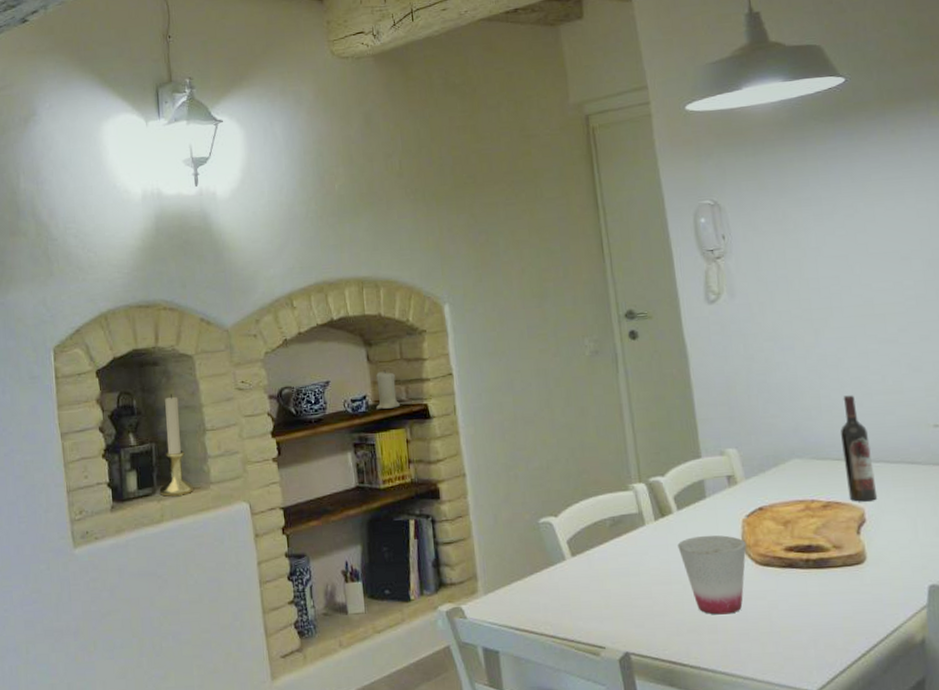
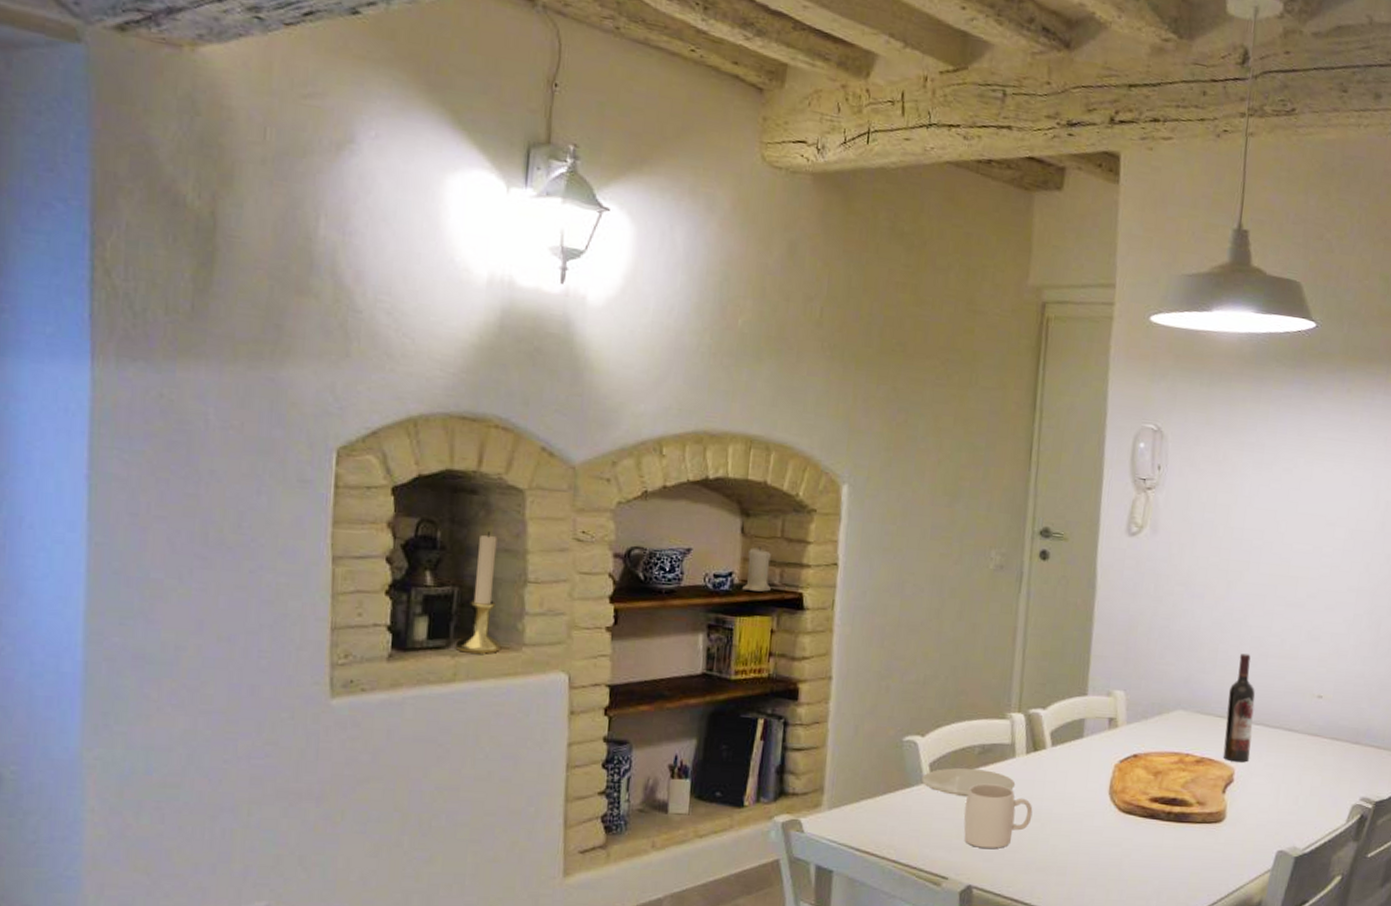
plate: none [563,540,651,569] -> present [922,768,1016,797]
mug: none [606,552,673,615] -> present [963,783,1033,849]
cup: present [677,535,747,615] -> none [1044,775,1114,858]

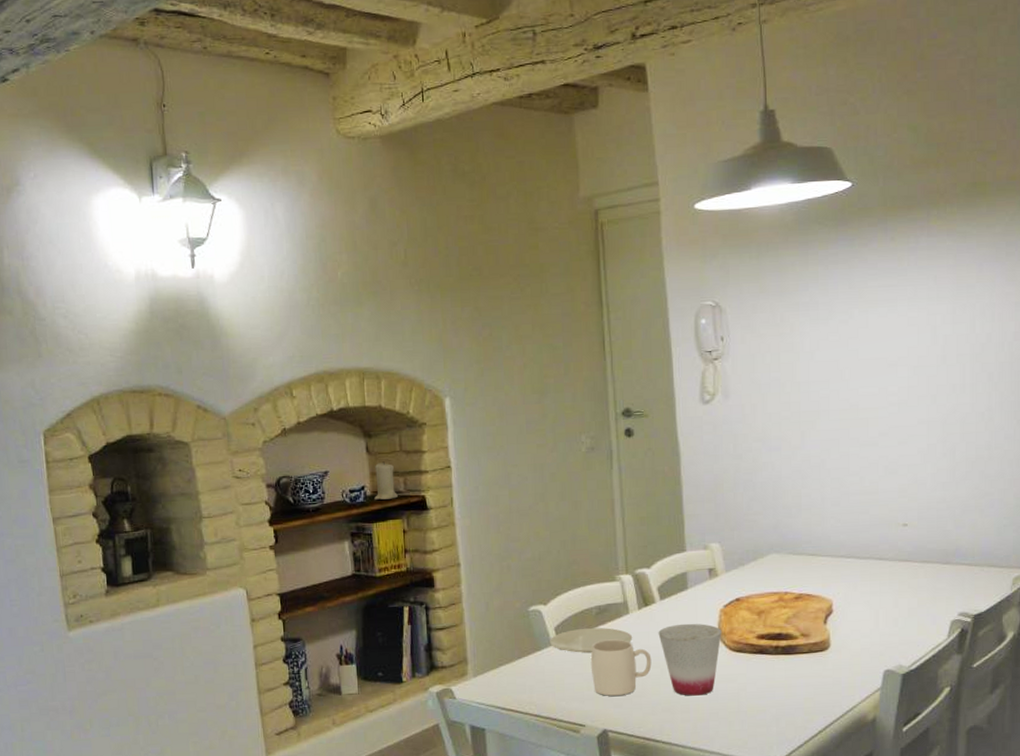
candle holder: present [455,532,502,654] -> none [155,481,191,582]
cup: none [1044,775,1114,858] -> present [658,623,722,696]
wine bottle: present [1222,652,1256,762] -> none [816,494,846,594]

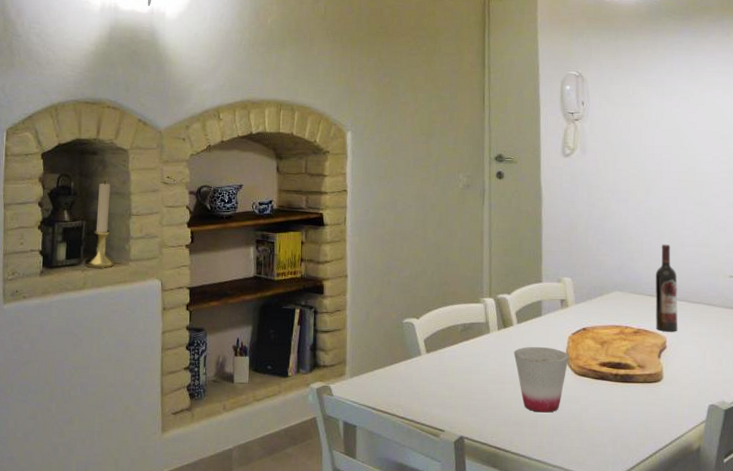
candle holder: none [155,481,191,582] -> present [84,181,115,268]
candle: present [374,461,398,501] -> none [279,181,300,215]
plate: present [550,627,633,654] -> none [419,342,492,366]
mug: present [590,639,652,696] -> none [453,354,507,406]
wine bottle: none [816,494,846,594] -> present [655,243,678,332]

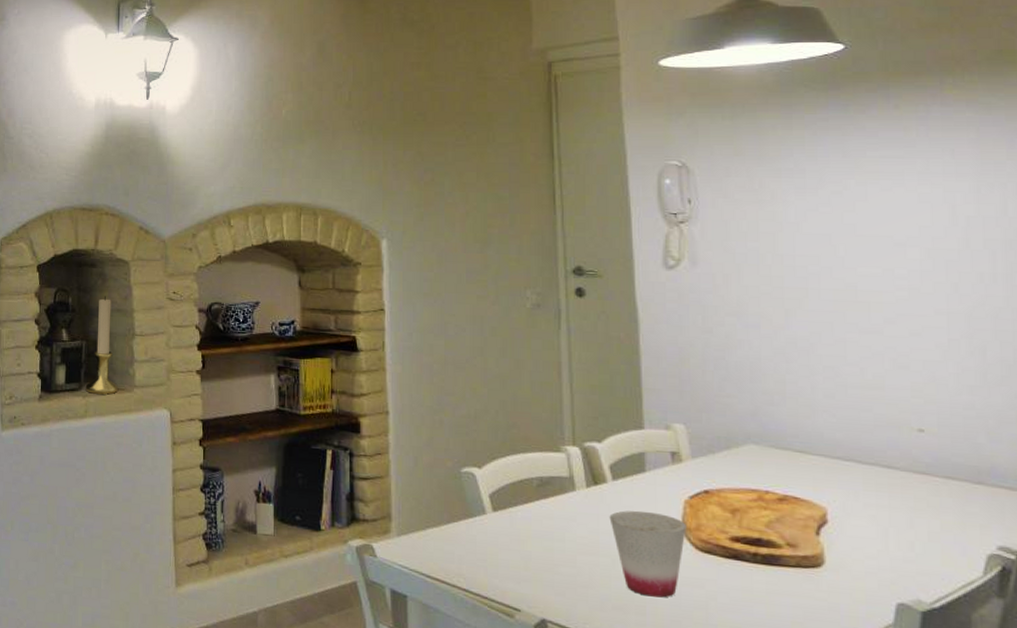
wine bottle: present [655,243,678,332] -> none [805,383,844,502]

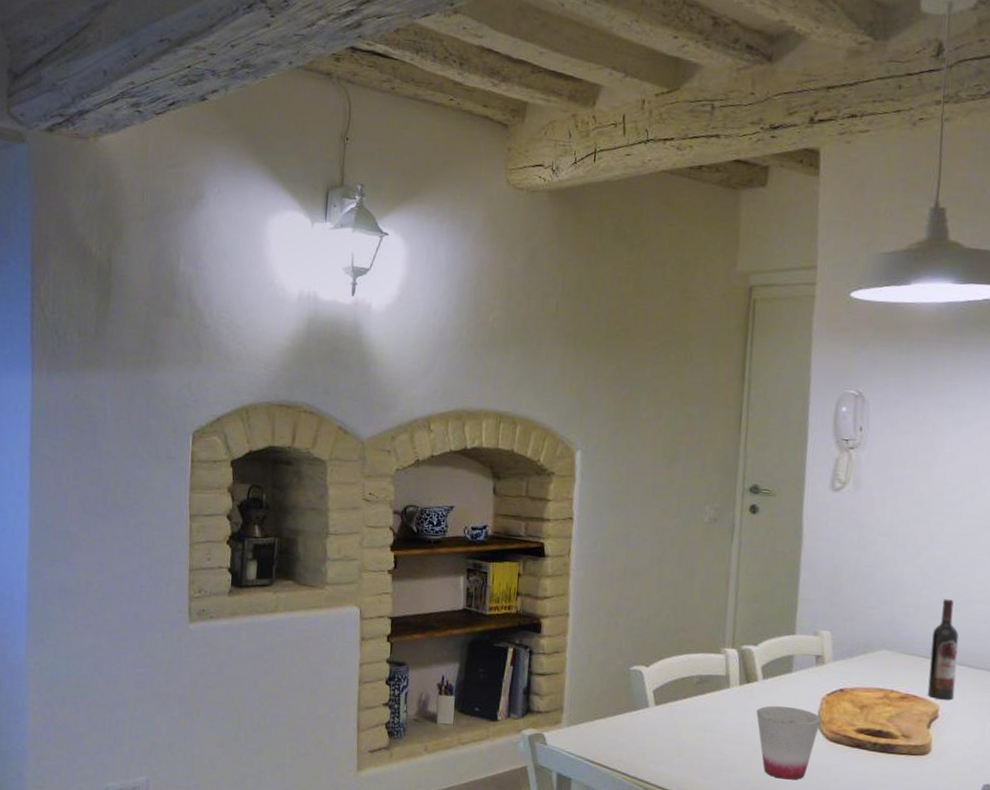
candle holder: present [85,296,119,395] -> none [276,494,310,591]
wine bottle: none [805,383,844,502] -> present [927,598,959,700]

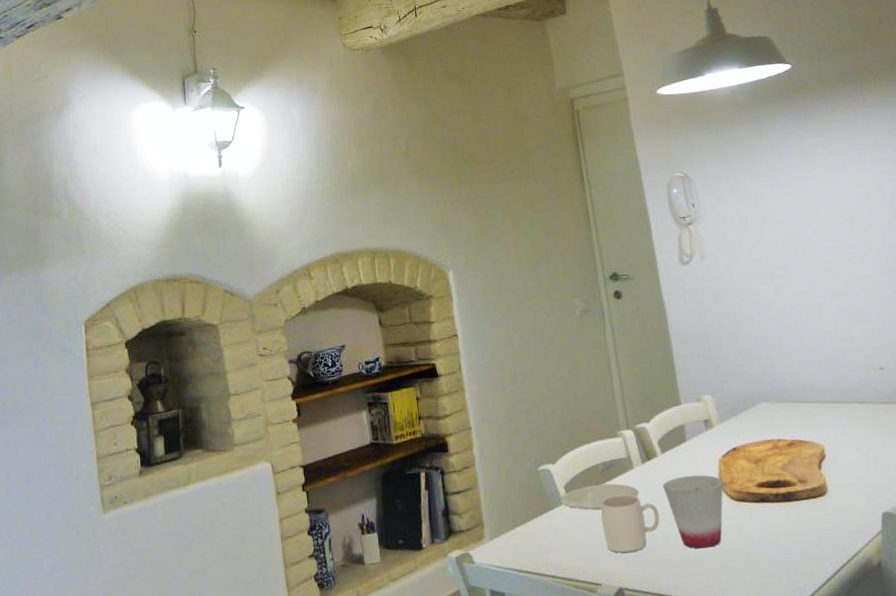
plate: none [647,695,730,721] -> present [560,483,639,511]
mug: none [684,709,746,768] -> present [600,494,660,553]
wine bottle: present [927,598,959,700] -> none [800,343,835,439]

